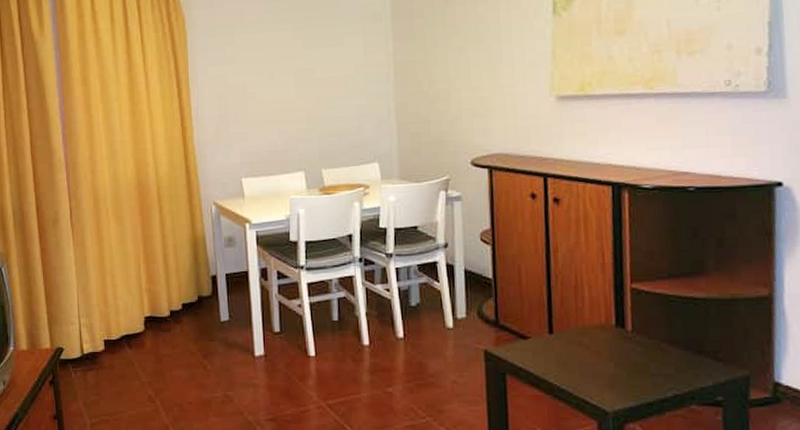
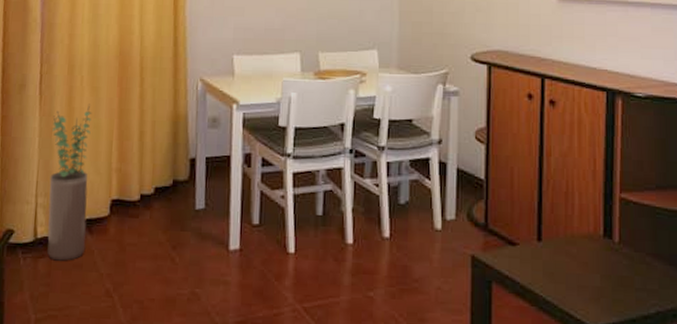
vase: none [86,232,127,373] -> present [47,103,92,261]

